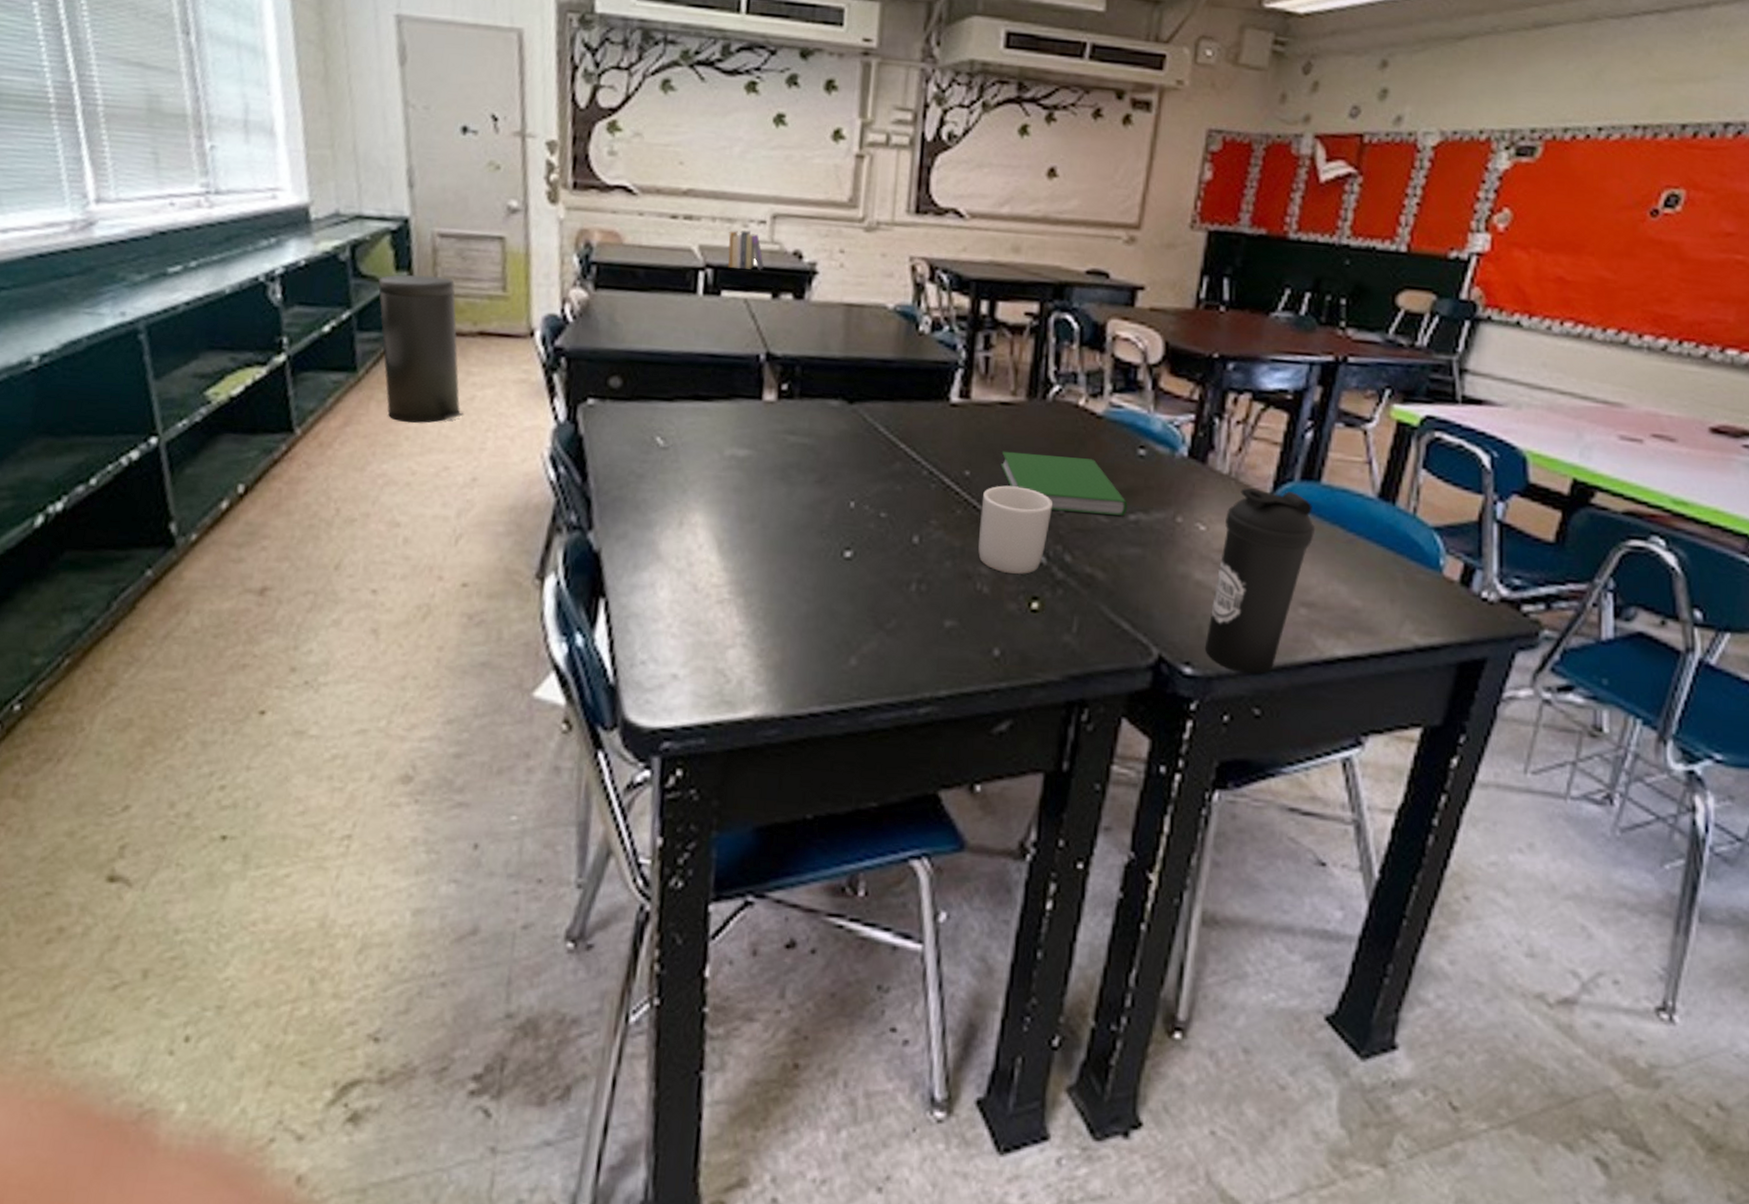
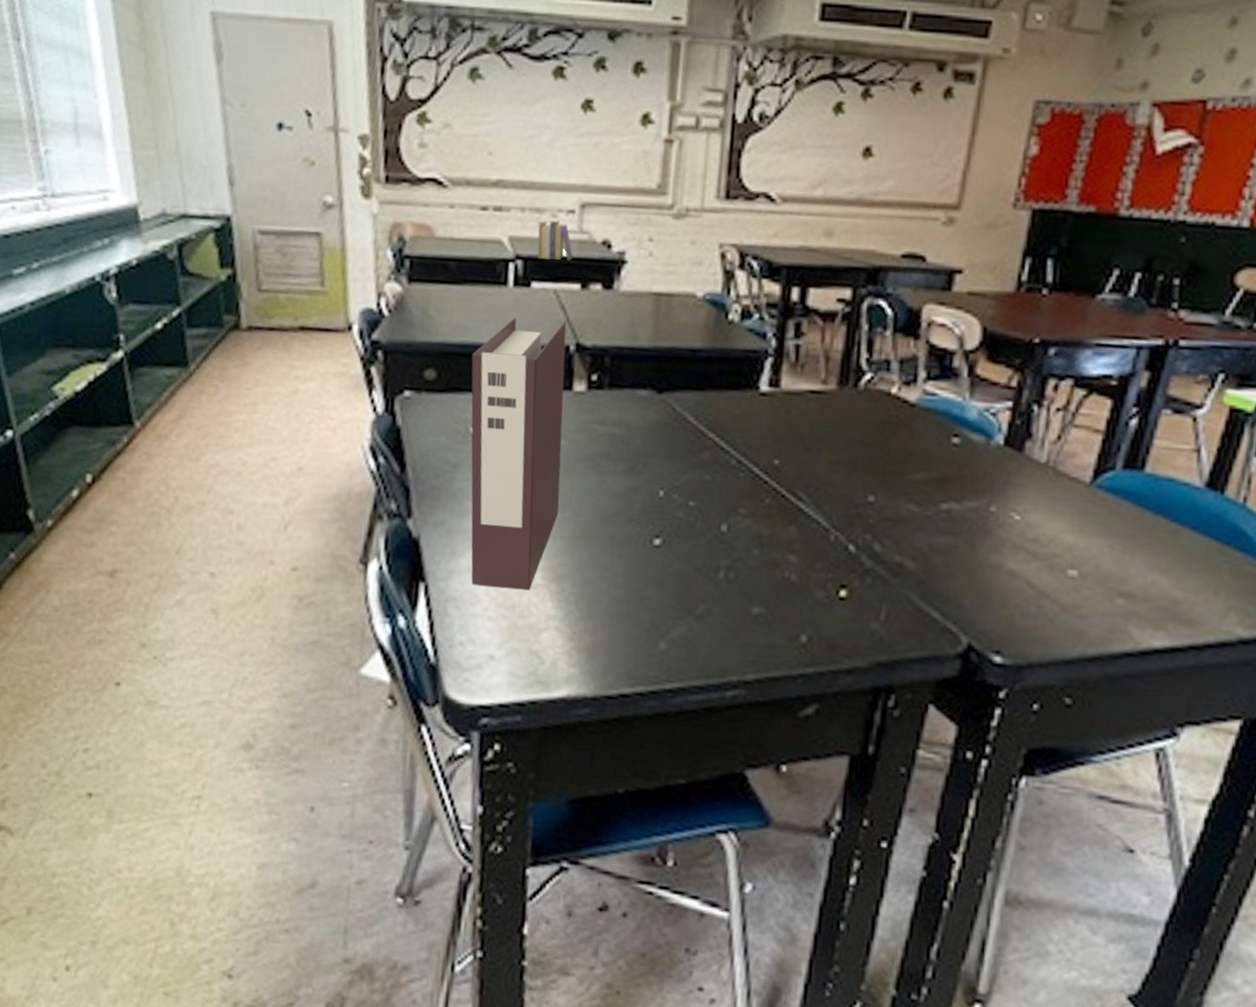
pedal bin: present [378,274,465,423] -> none [204,271,289,416]
binder: none [654,326,757,606] -> present [471,318,567,591]
mug: present [977,485,1054,574] -> none [786,474,863,563]
hardcover book: present [1000,451,1128,516] -> none [810,440,940,505]
water bottle: present [1204,488,1316,675] -> none [1015,477,1137,665]

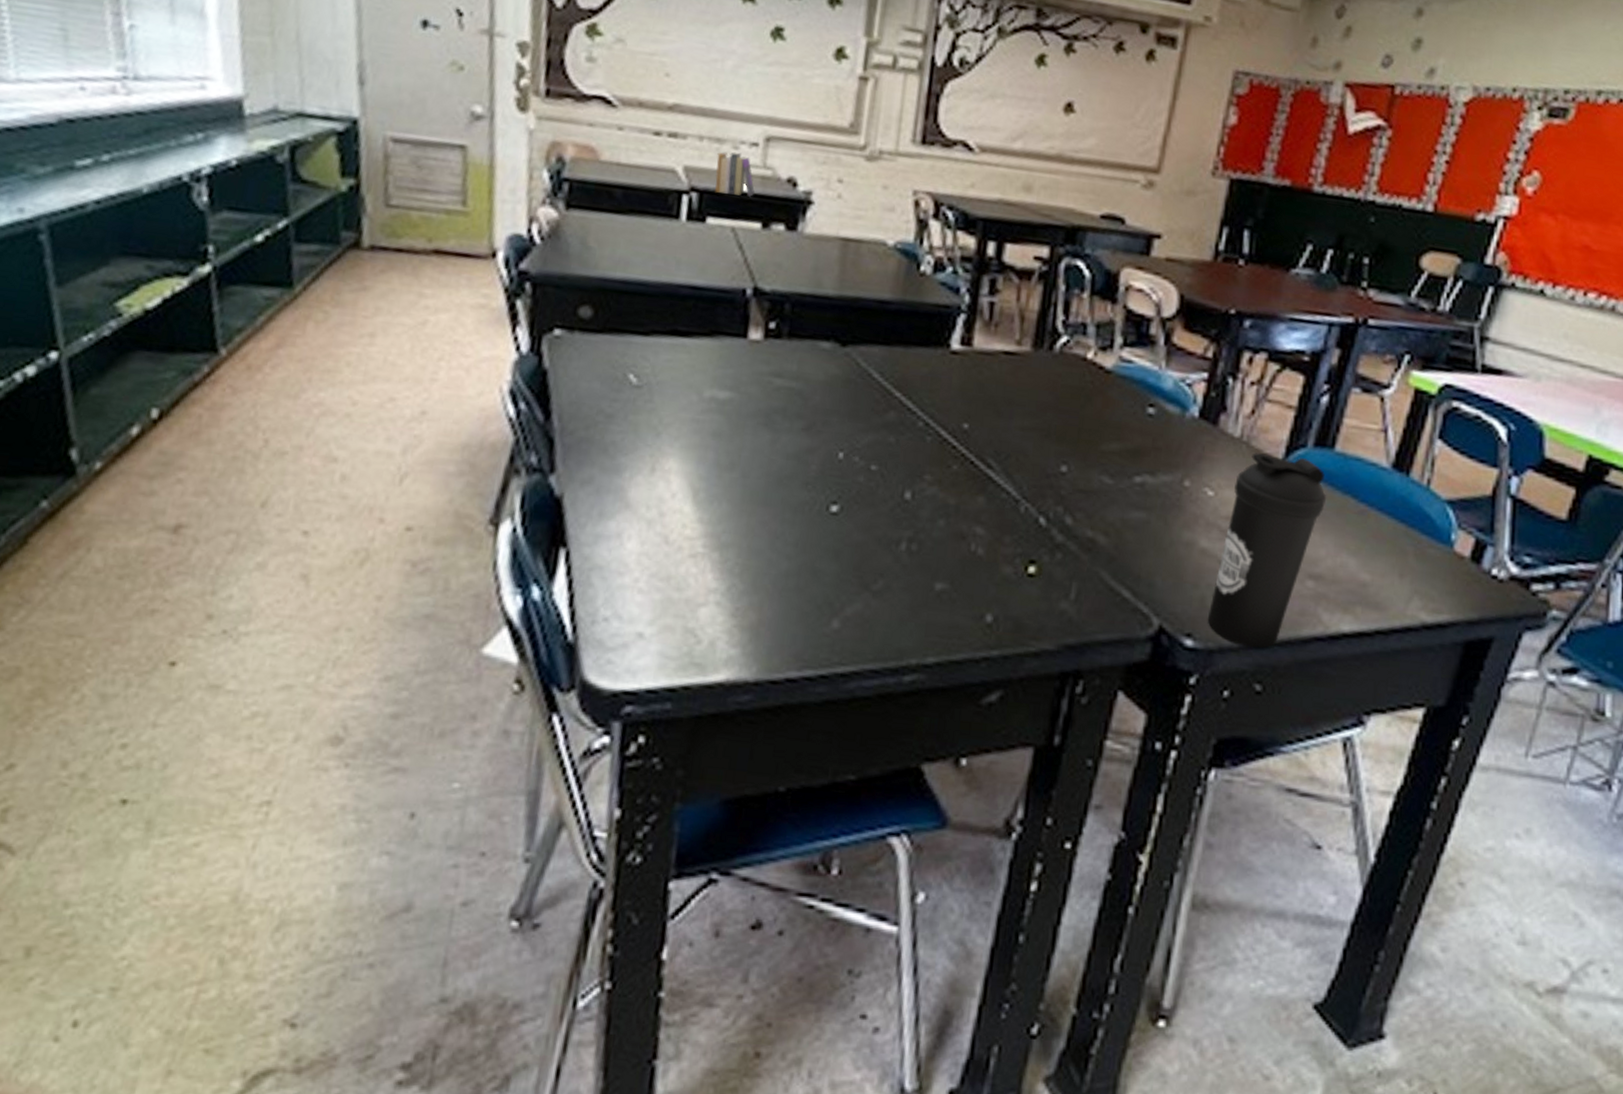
binder: present [471,318,567,591] -> none [620,255,744,560]
water bottle: none [1015,477,1137,665] -> present [1207,452,1327,649]

